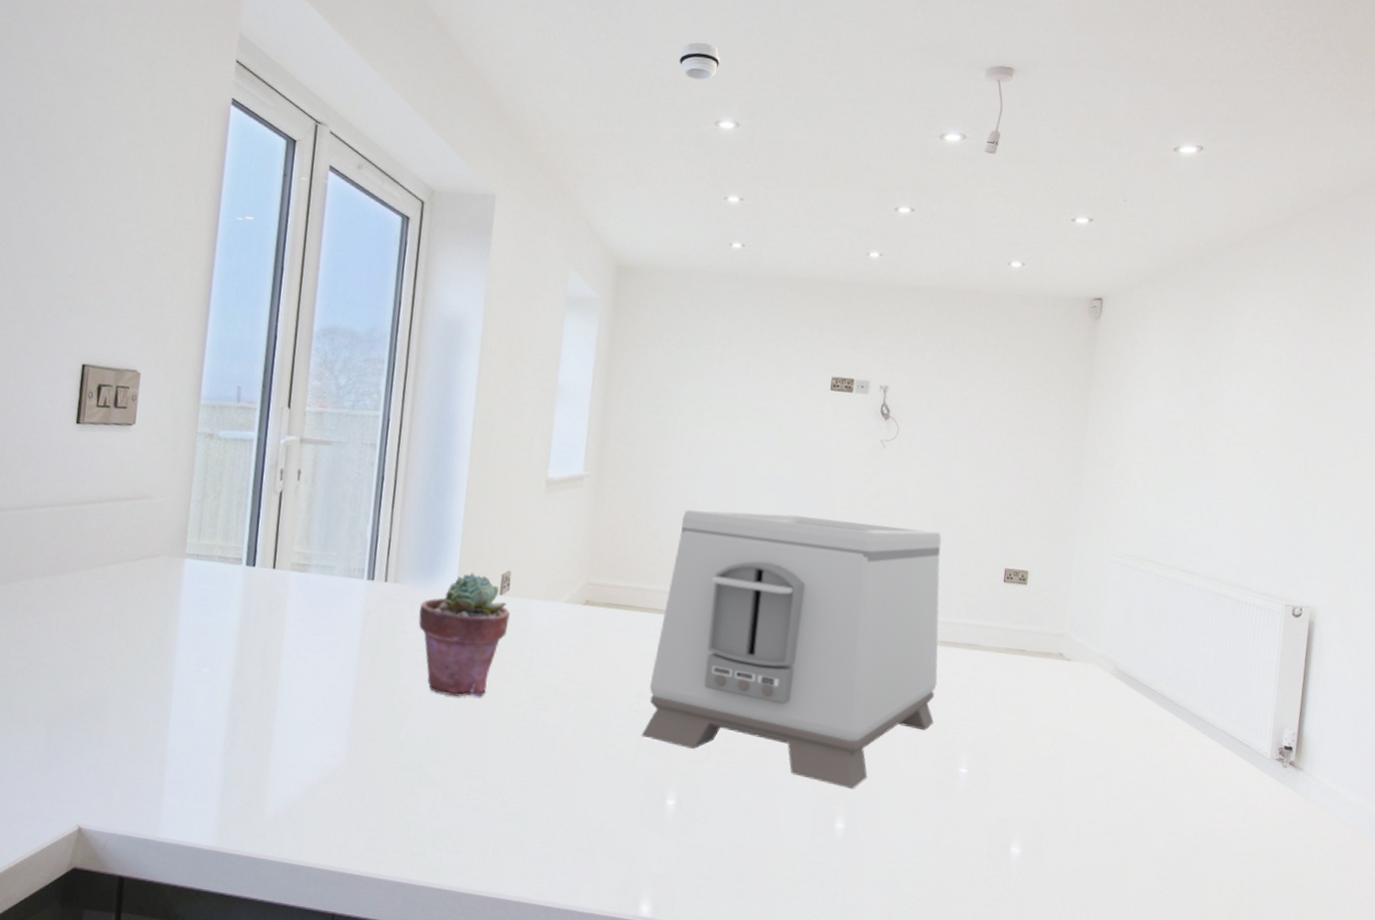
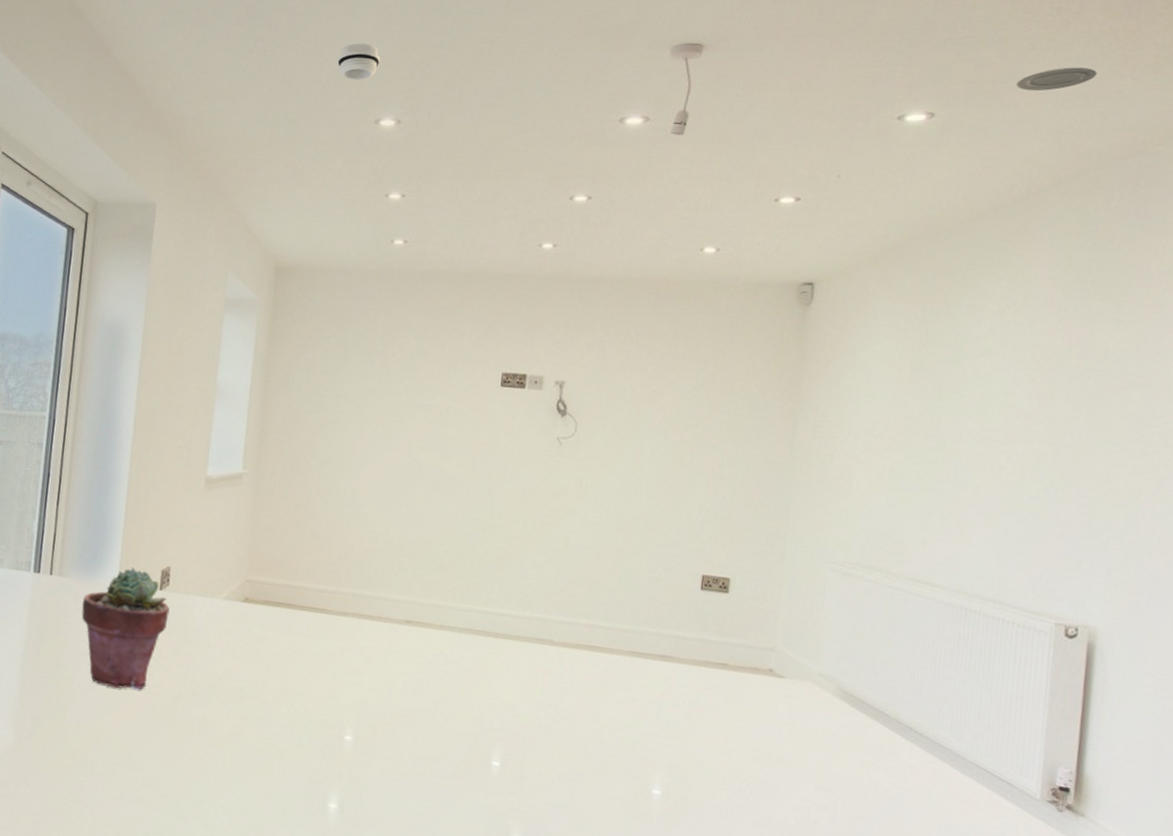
toaster: present [641,509,942,790] -> none [301,508,628,805]
recessed light: none [1267,112,1329,133] -> present [1016,67,1097,92]

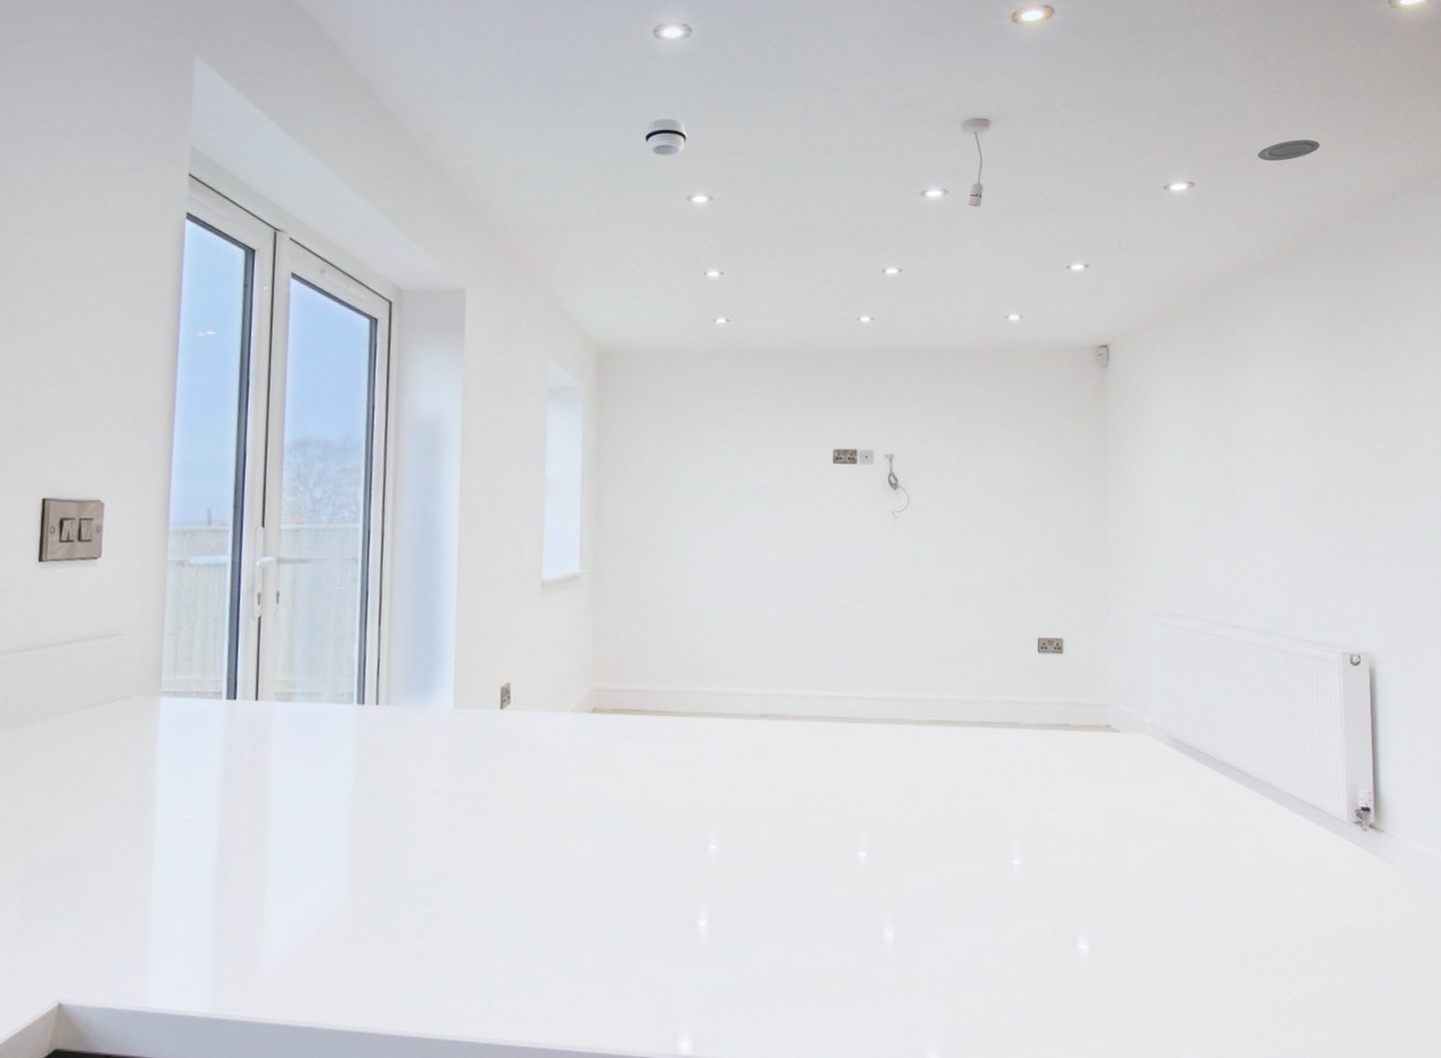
potted succulent: present [81,567,170,690] -> none [414,687,513,825]

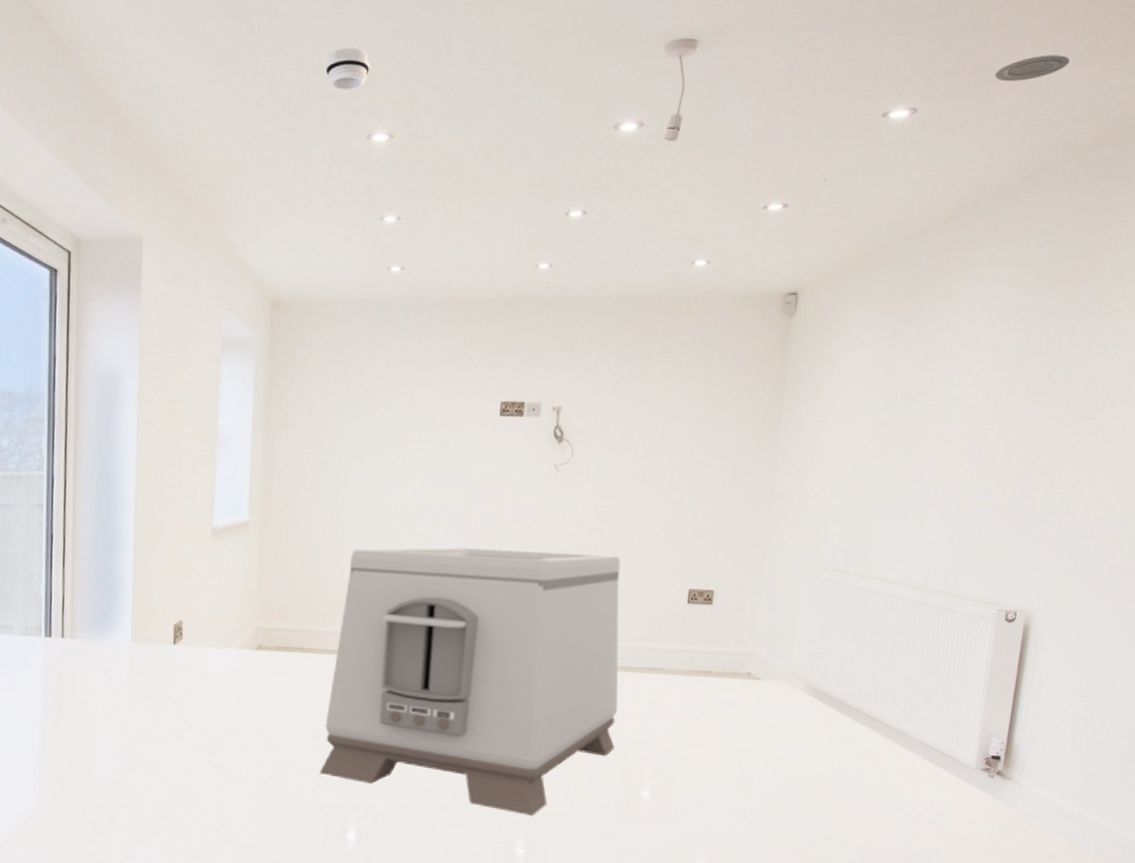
toaster: none [664,597,979,893] -> present [319,547,621,817]

